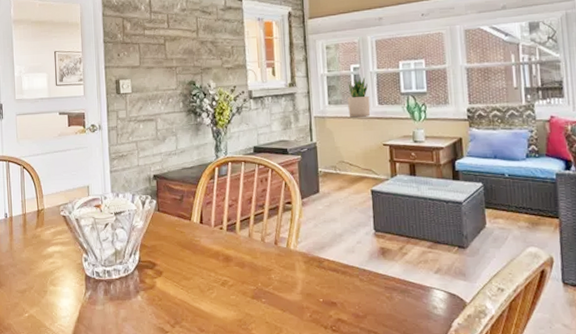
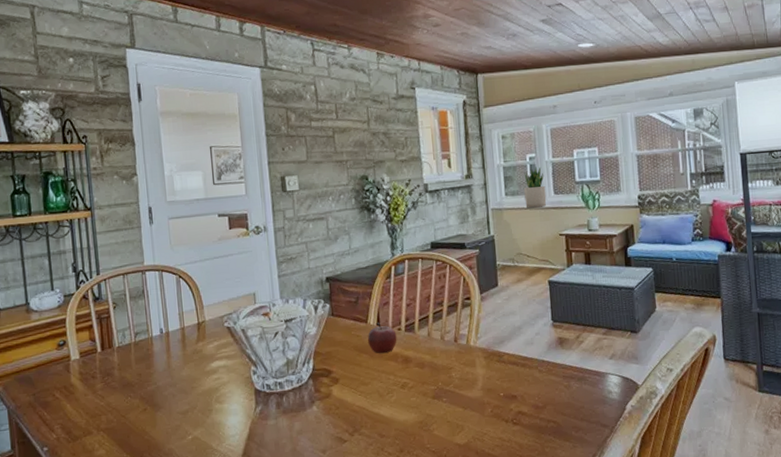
fruit: none [190,220,219,250] -> present [367,322,397,353]

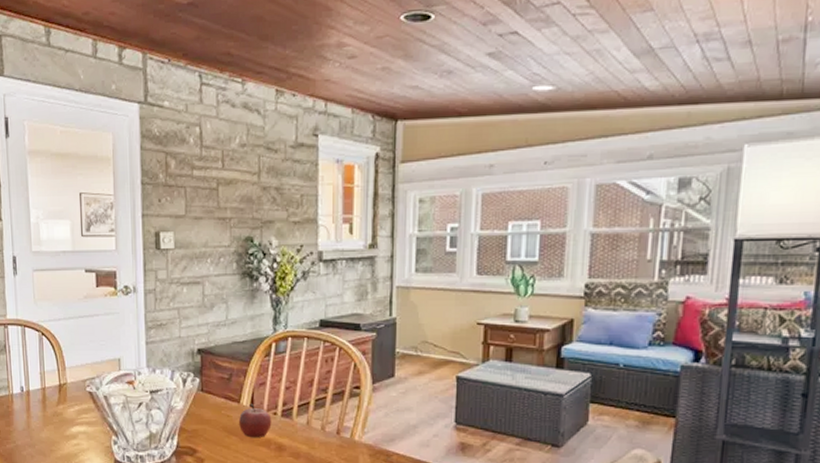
planter: present [524,166,547,208] -> none [439,239,467,289]

